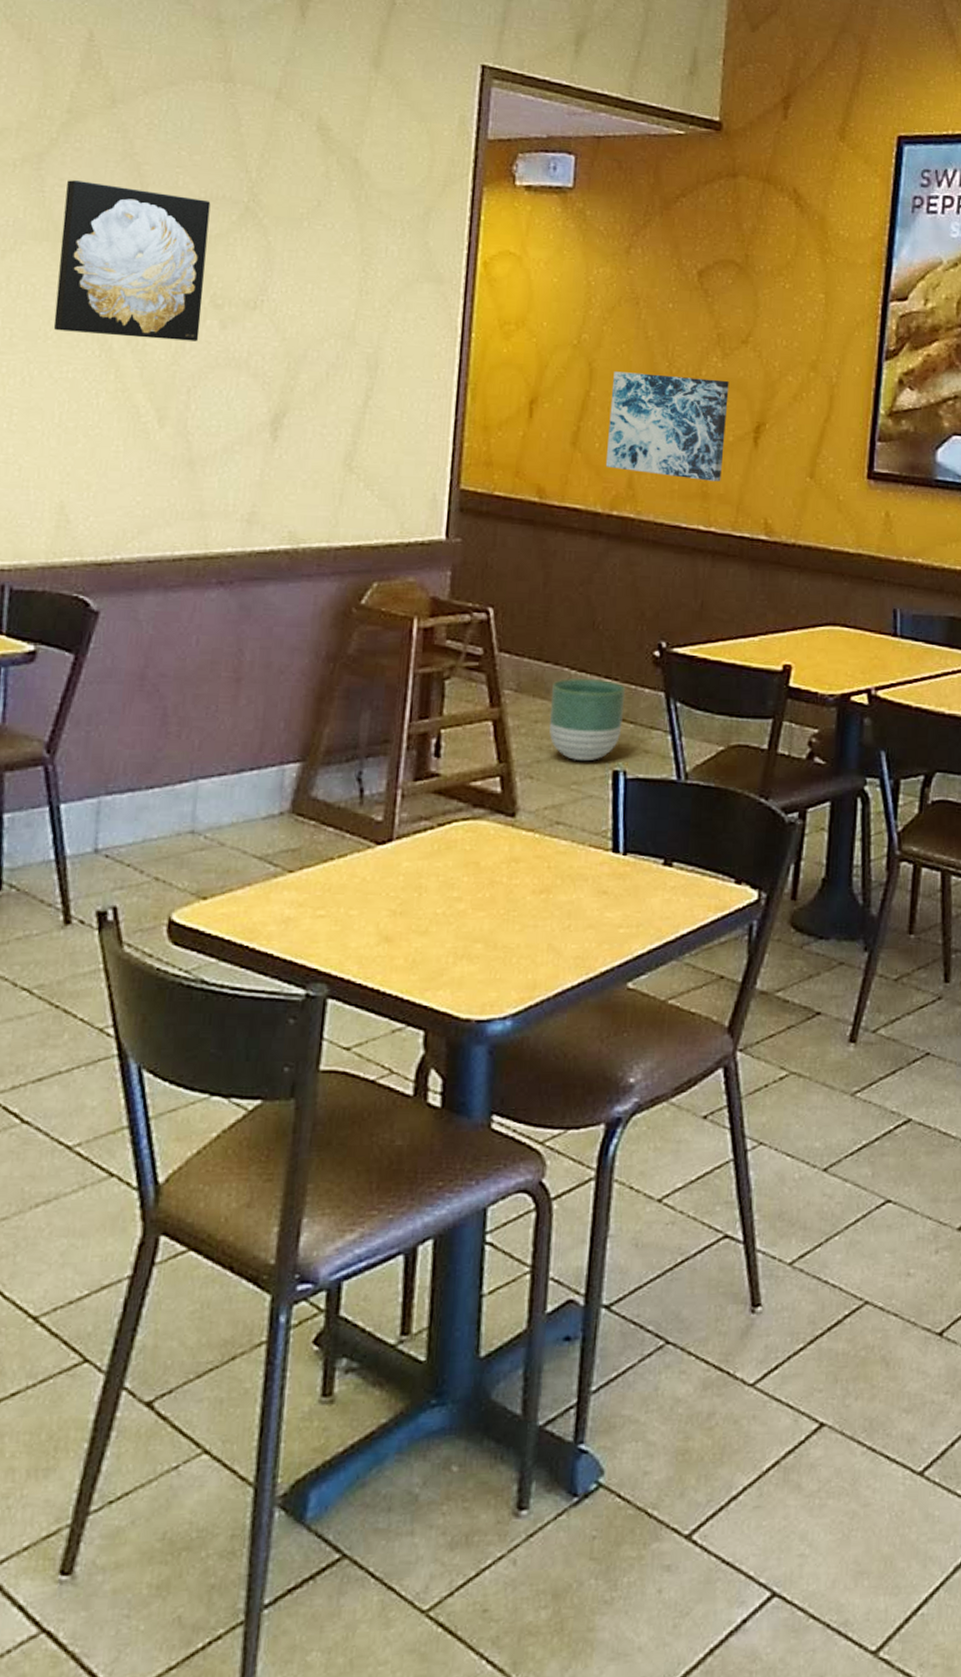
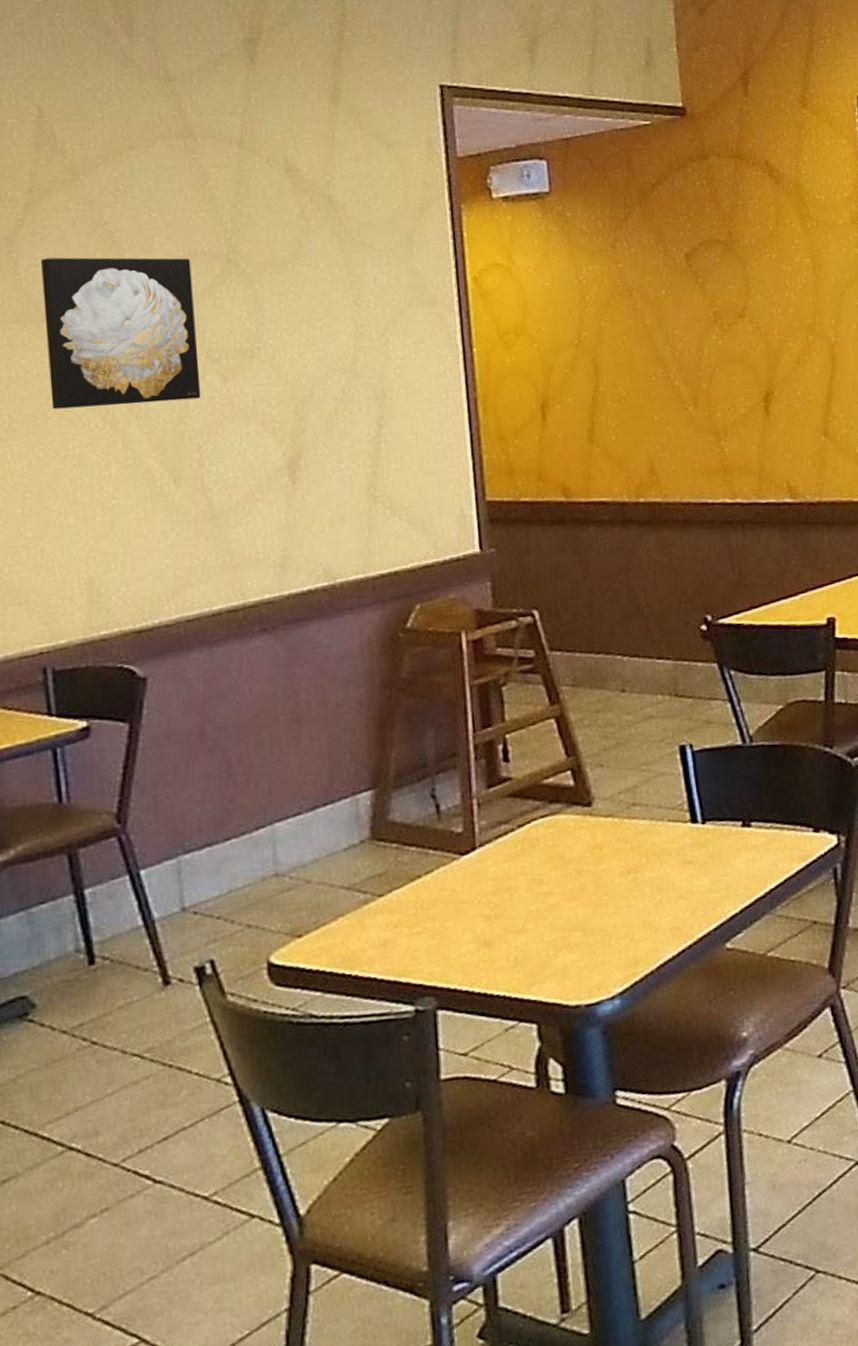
planter: present [549,678,626,762] -> none [607,661,682,743]
wall art: present [605,371,729,482] -> none [619,356,739,458]

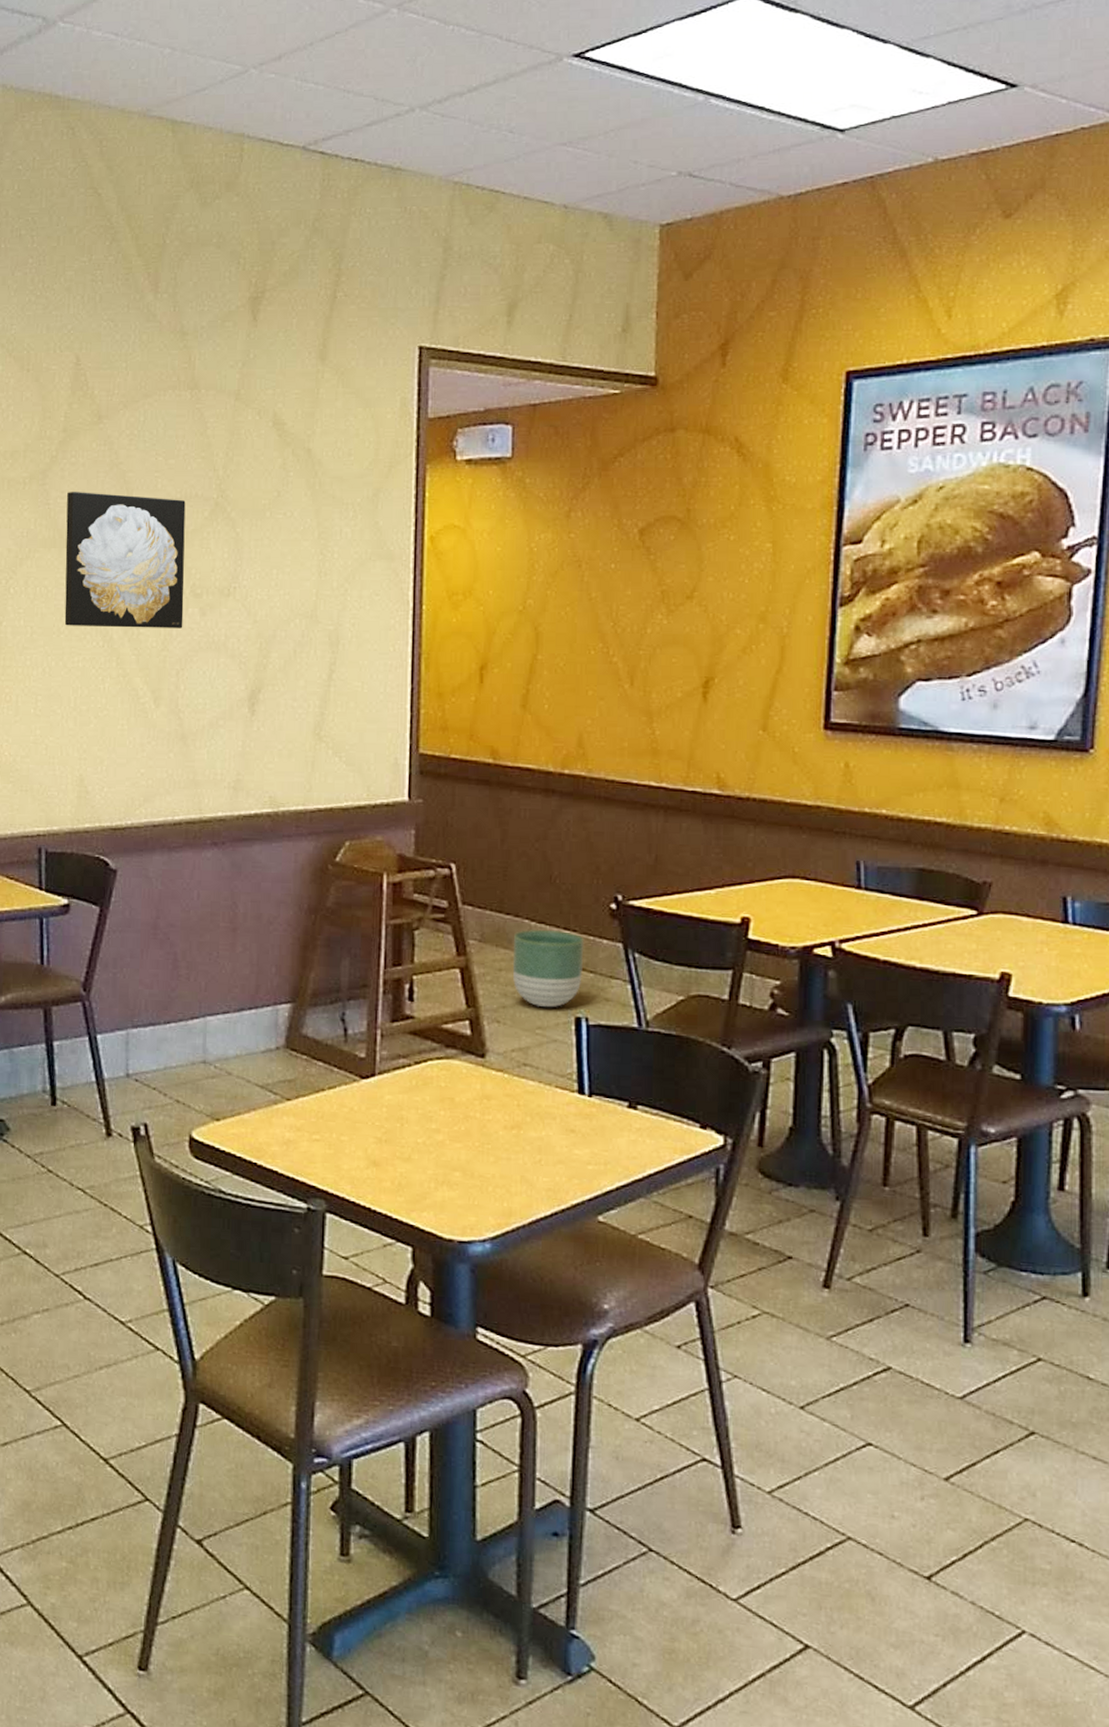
planter: none [607,661,682,743] -> present [512,930,584,1008]

